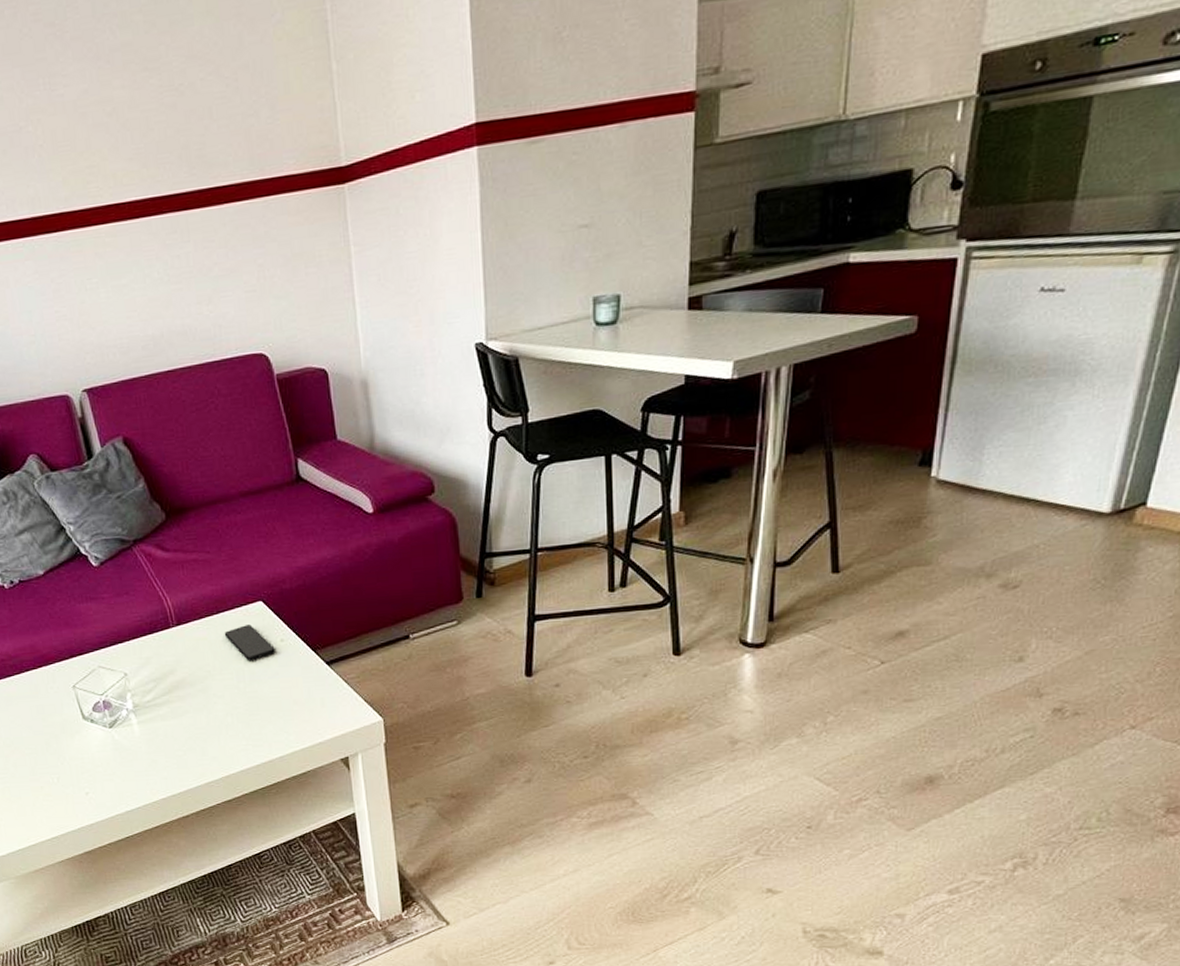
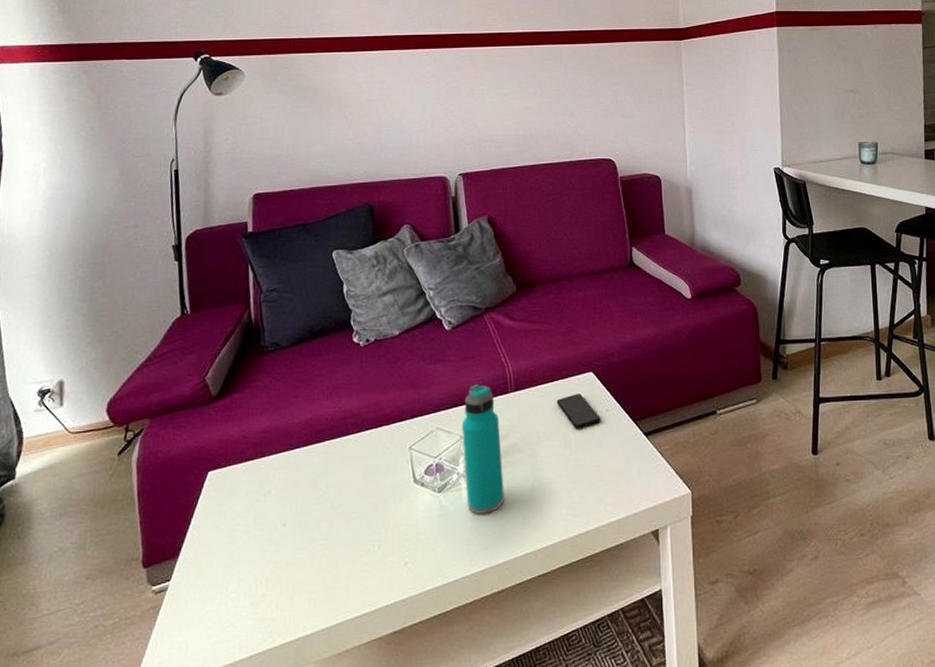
water bottle: none [123,620,179,747] -> present [462,384,504,514]

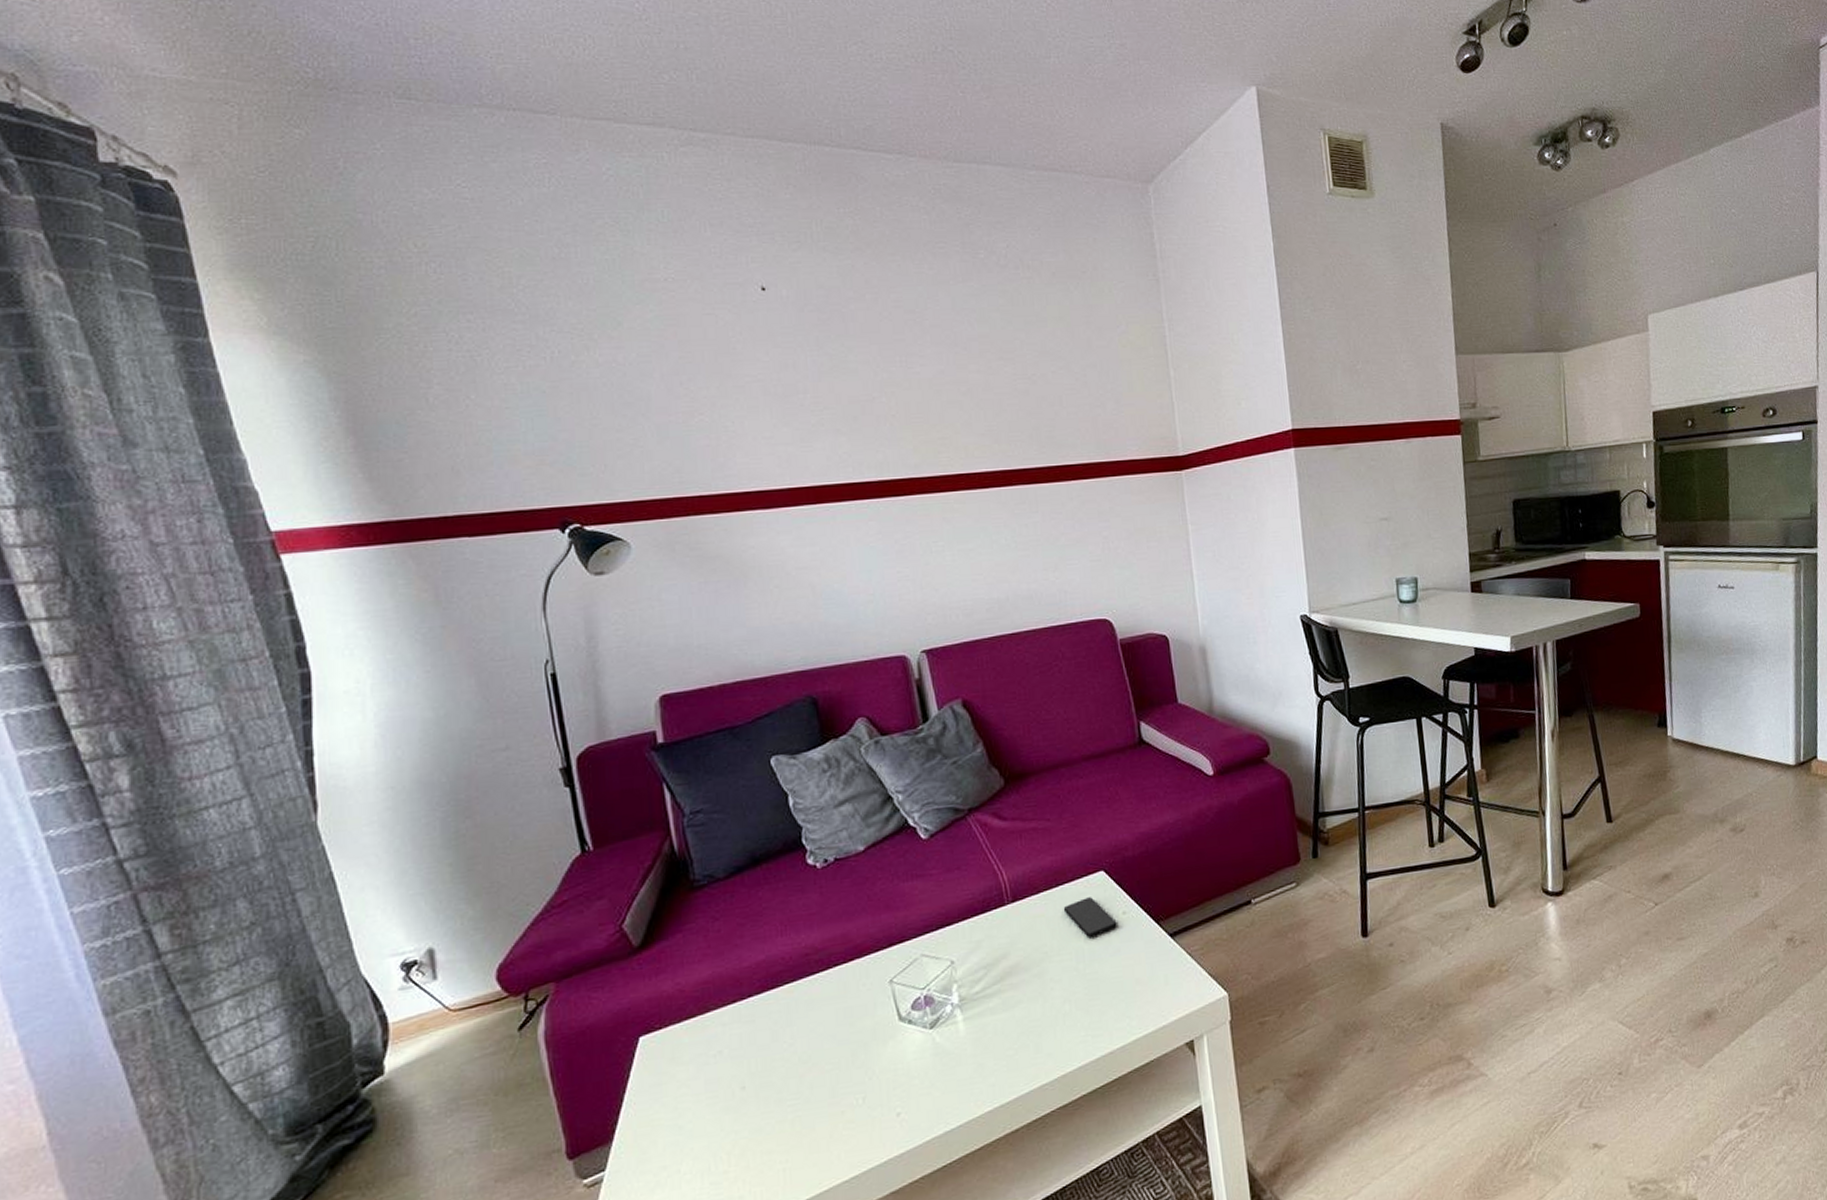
water bottle: present [462,384,504,514] -> none [952,899,1010,1048]

